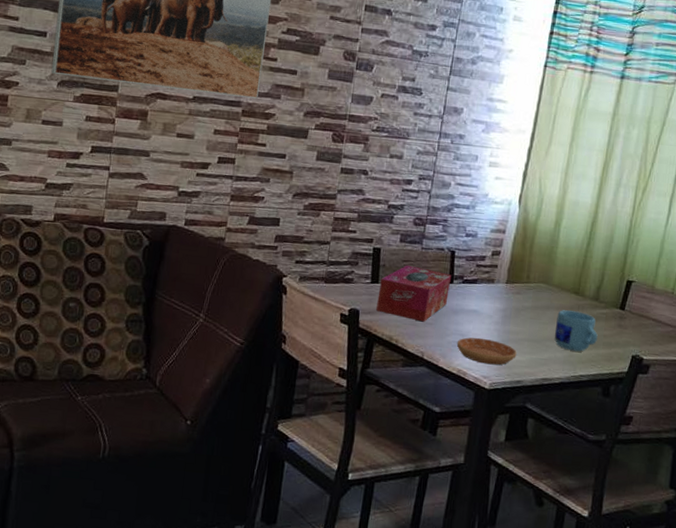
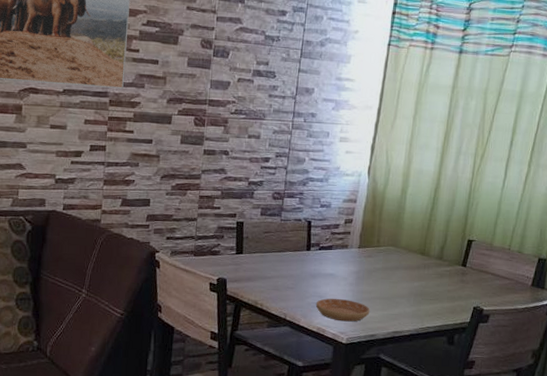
tissue box: present [376,265,452,322] -> none [242,236,309,287]
mug: present [554,310,598,352] -> none [403,269,442,306]

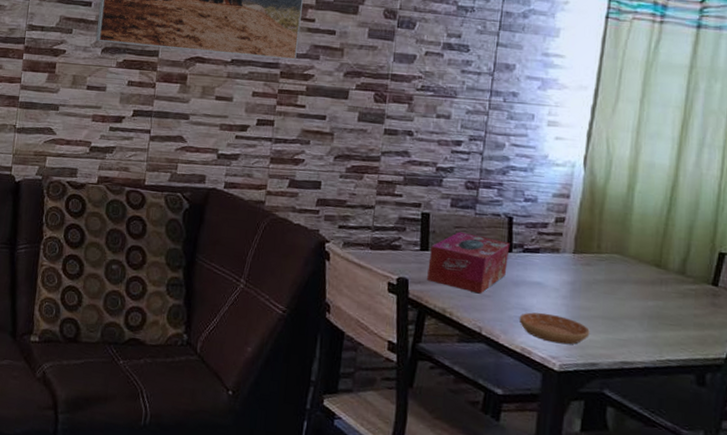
tissue box: none [242,236,309,287] -> present [427,231,510,294]

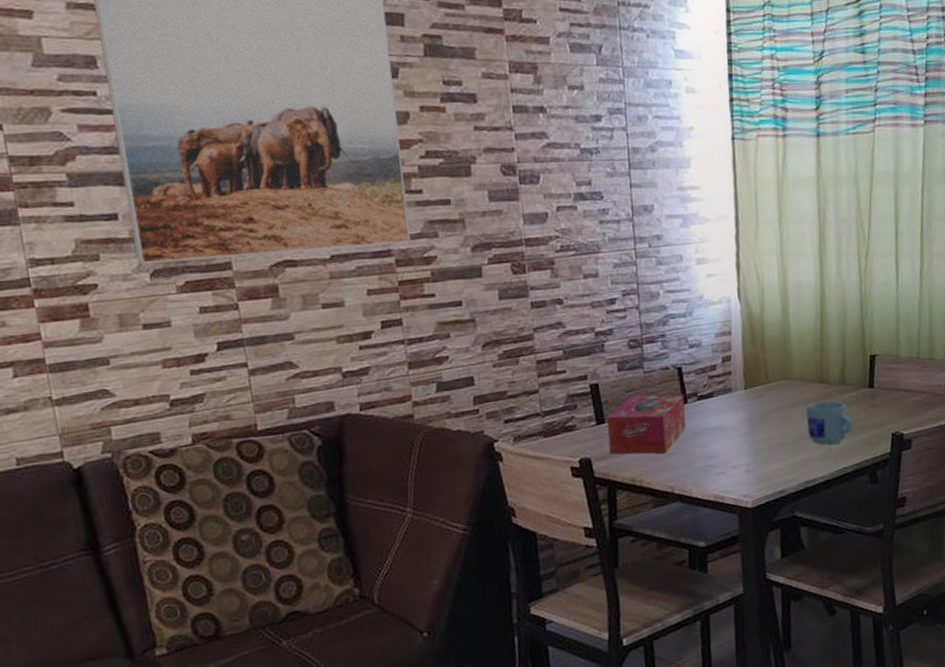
saucer: present [519,312,590,345] -> none [706,454,773,482]
mug: none [633,284,687,333] -> present [806,400,853,445]

